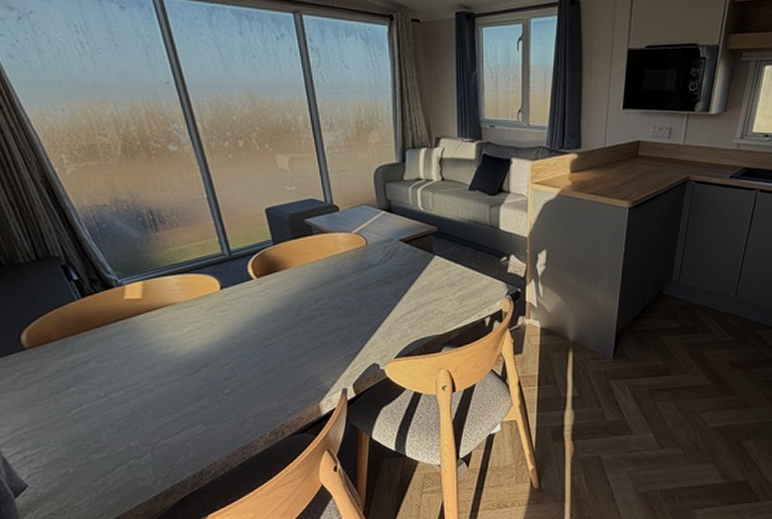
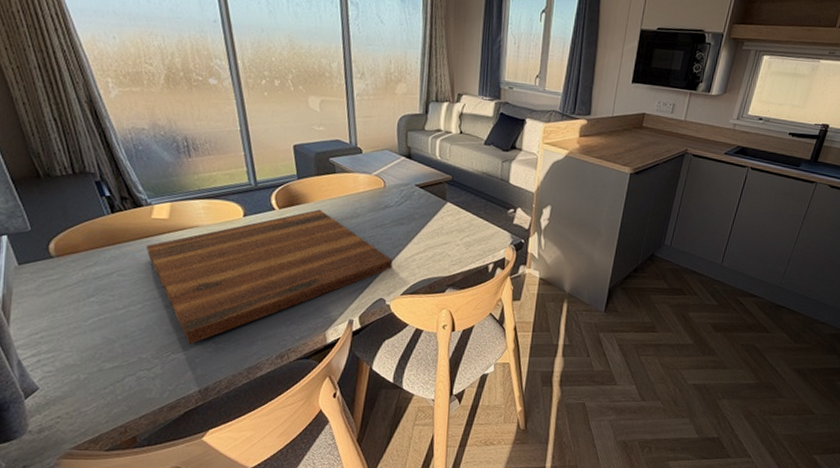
cutting board: none [121,275,383,429] -> present [145,209,393,345]

